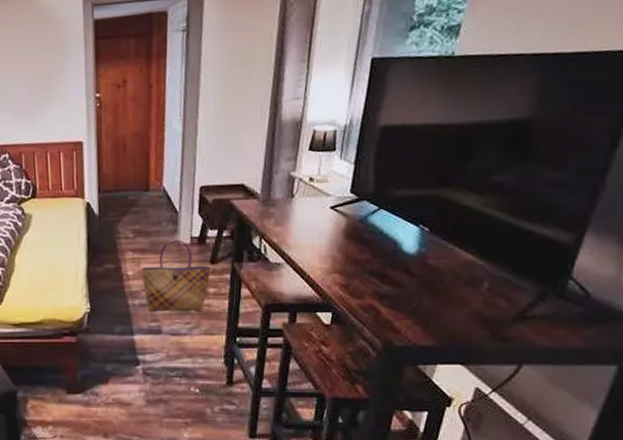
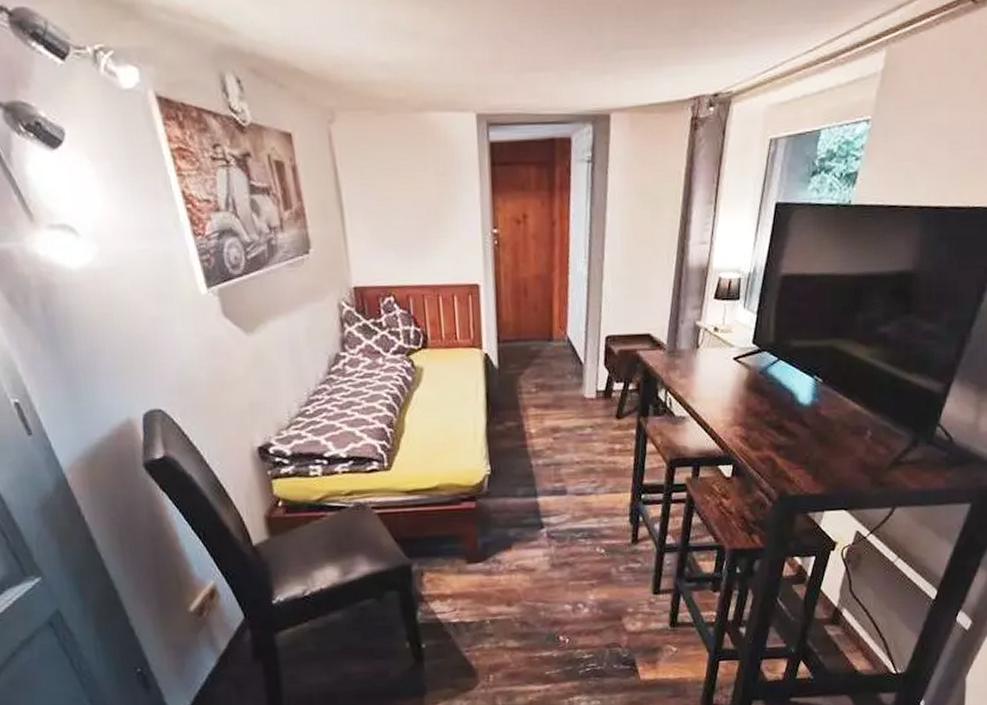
tote bag: present [141,239,211,312] -> none [545,393,617,470]

